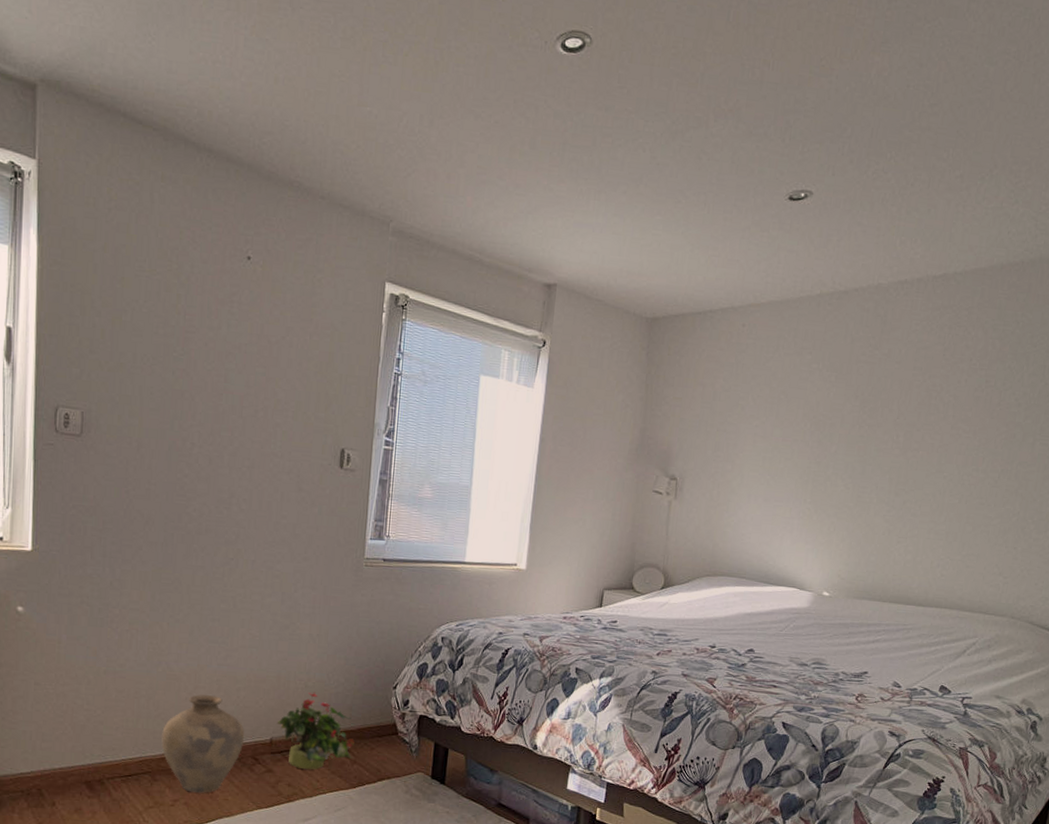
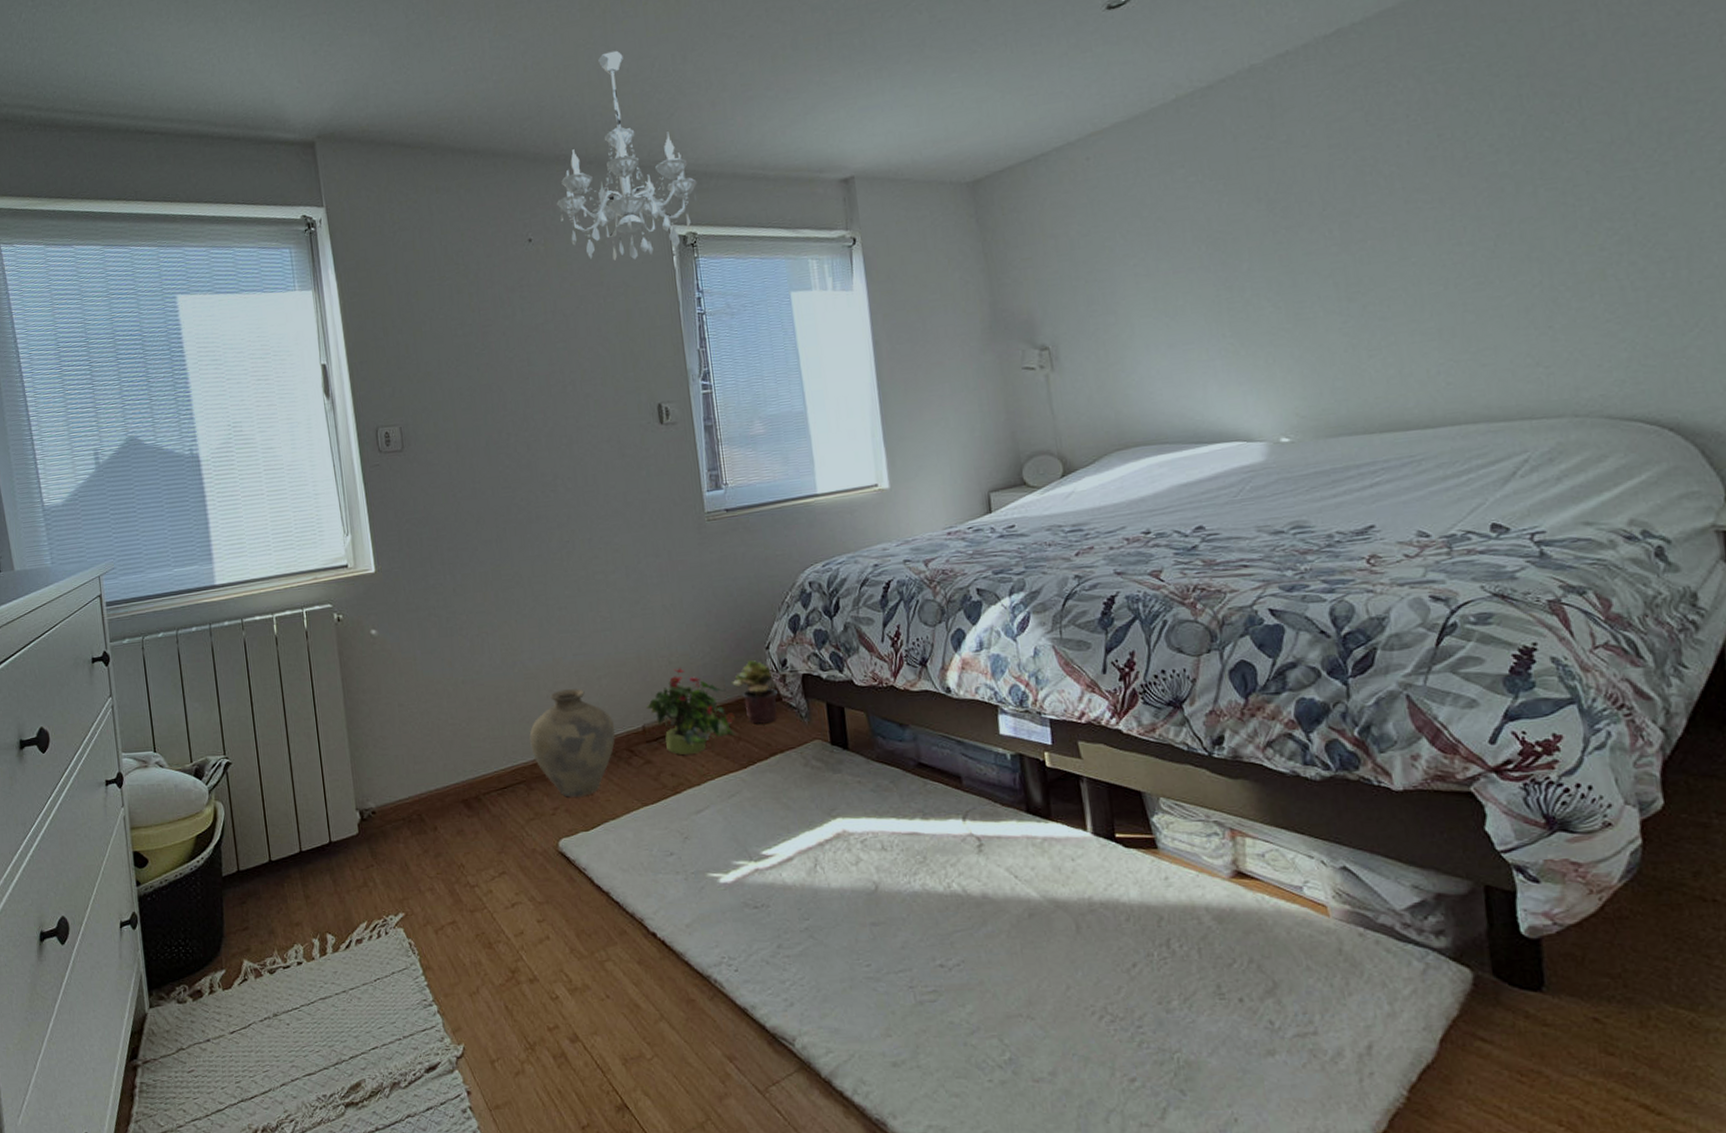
chandelier: none [282,91,419,307] -> present [556,50,697,261]
potted plant: none [357,696,397,753] -> present [730,660,779,724]

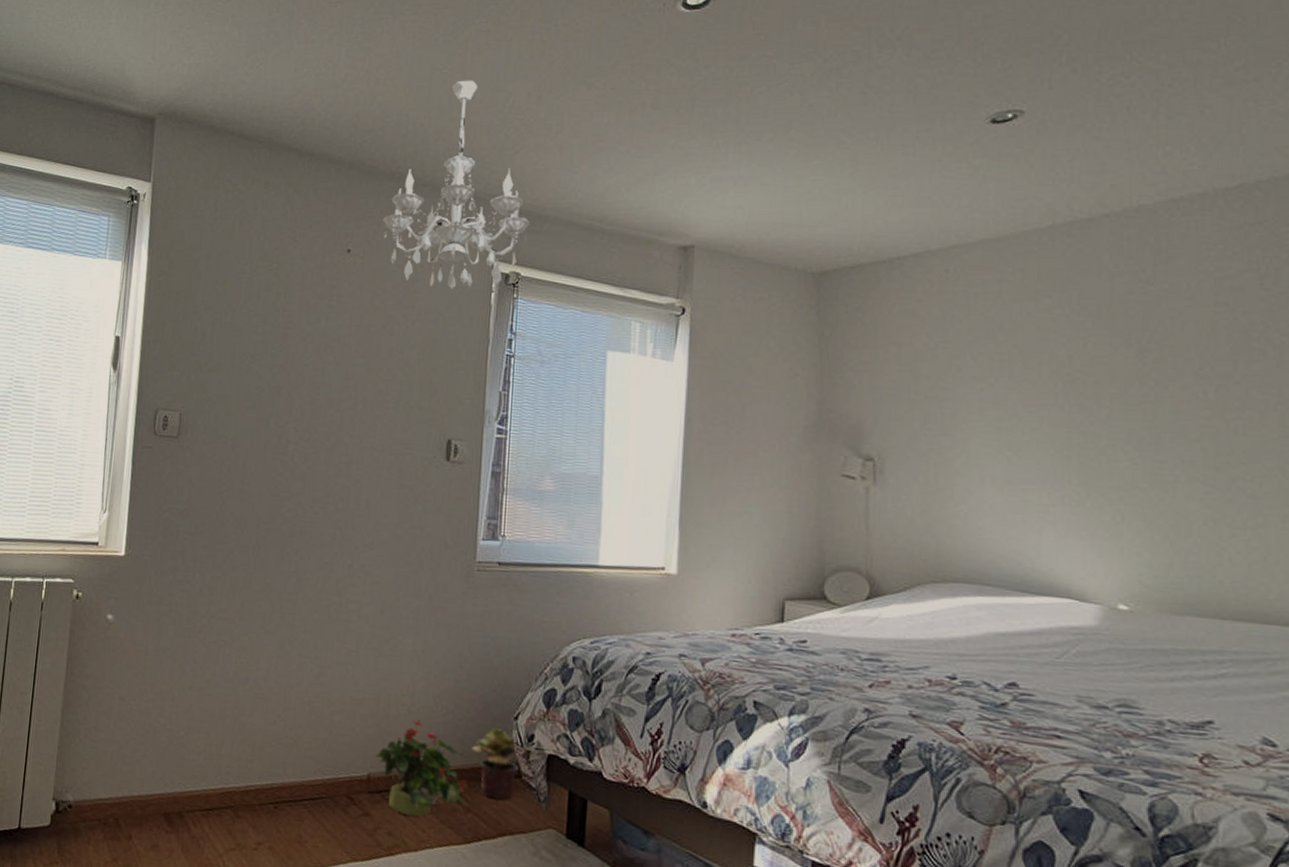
vase: present [529,688,615,798] -> none [246,717,339,837]

